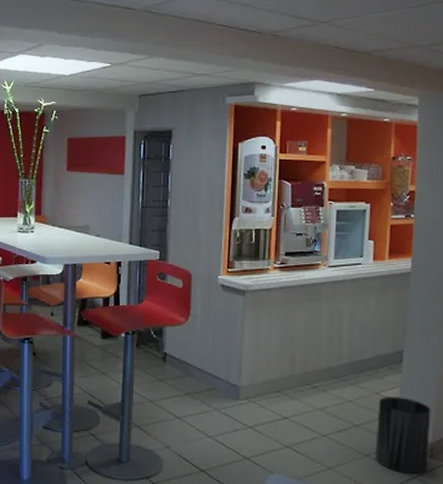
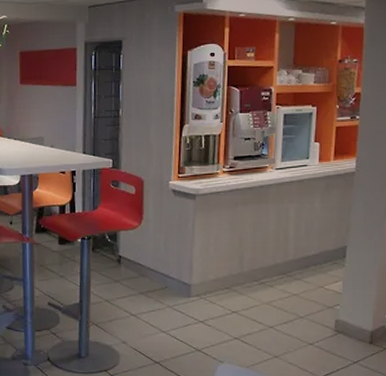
trash can: present [376,397,431,474] -> none [319,290,372,359]

